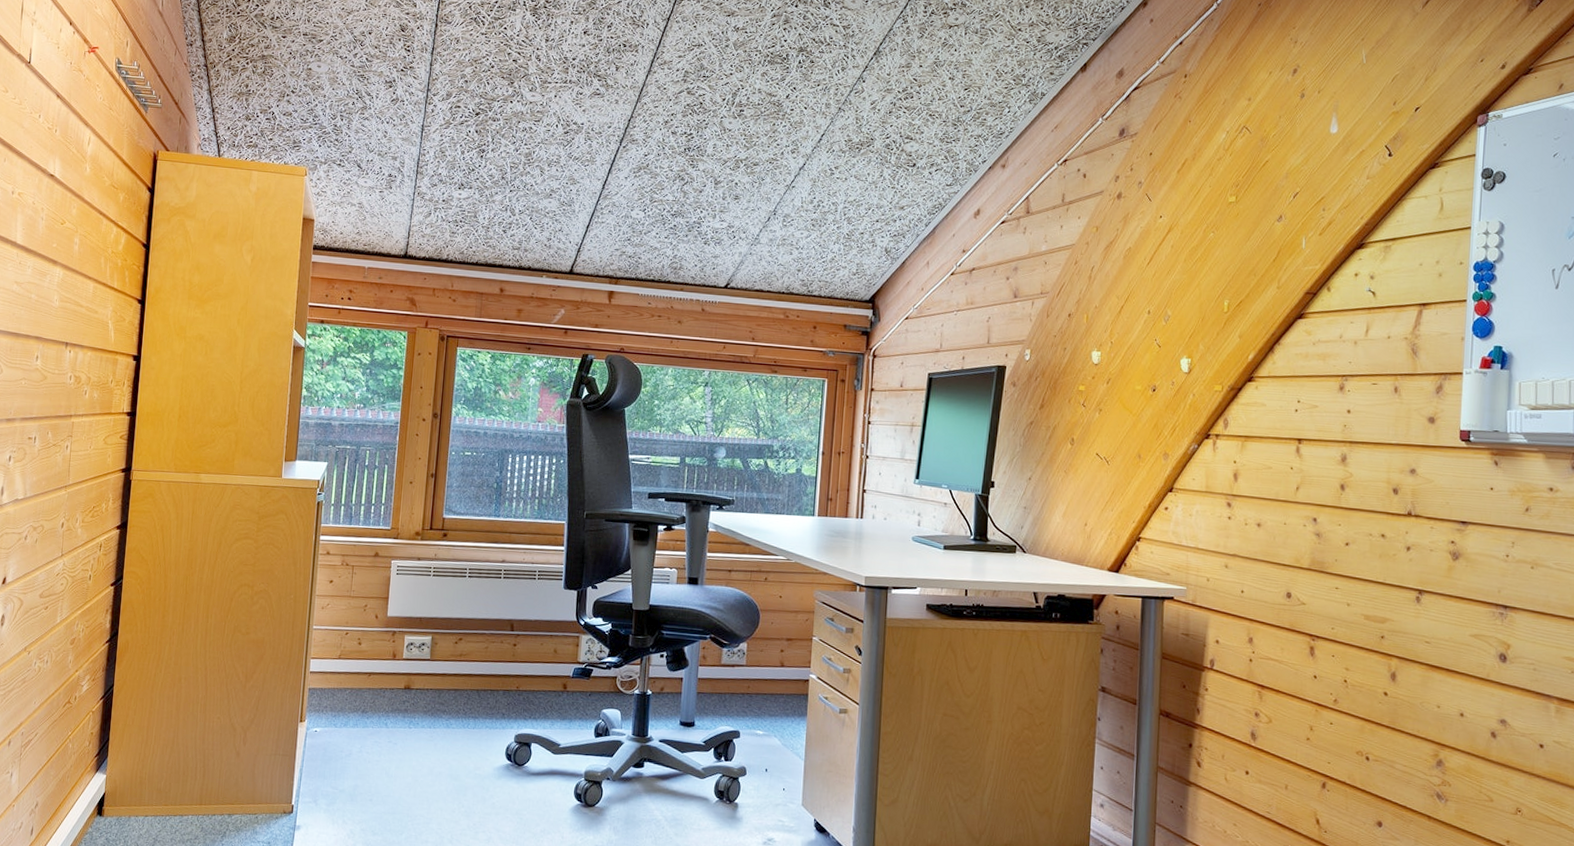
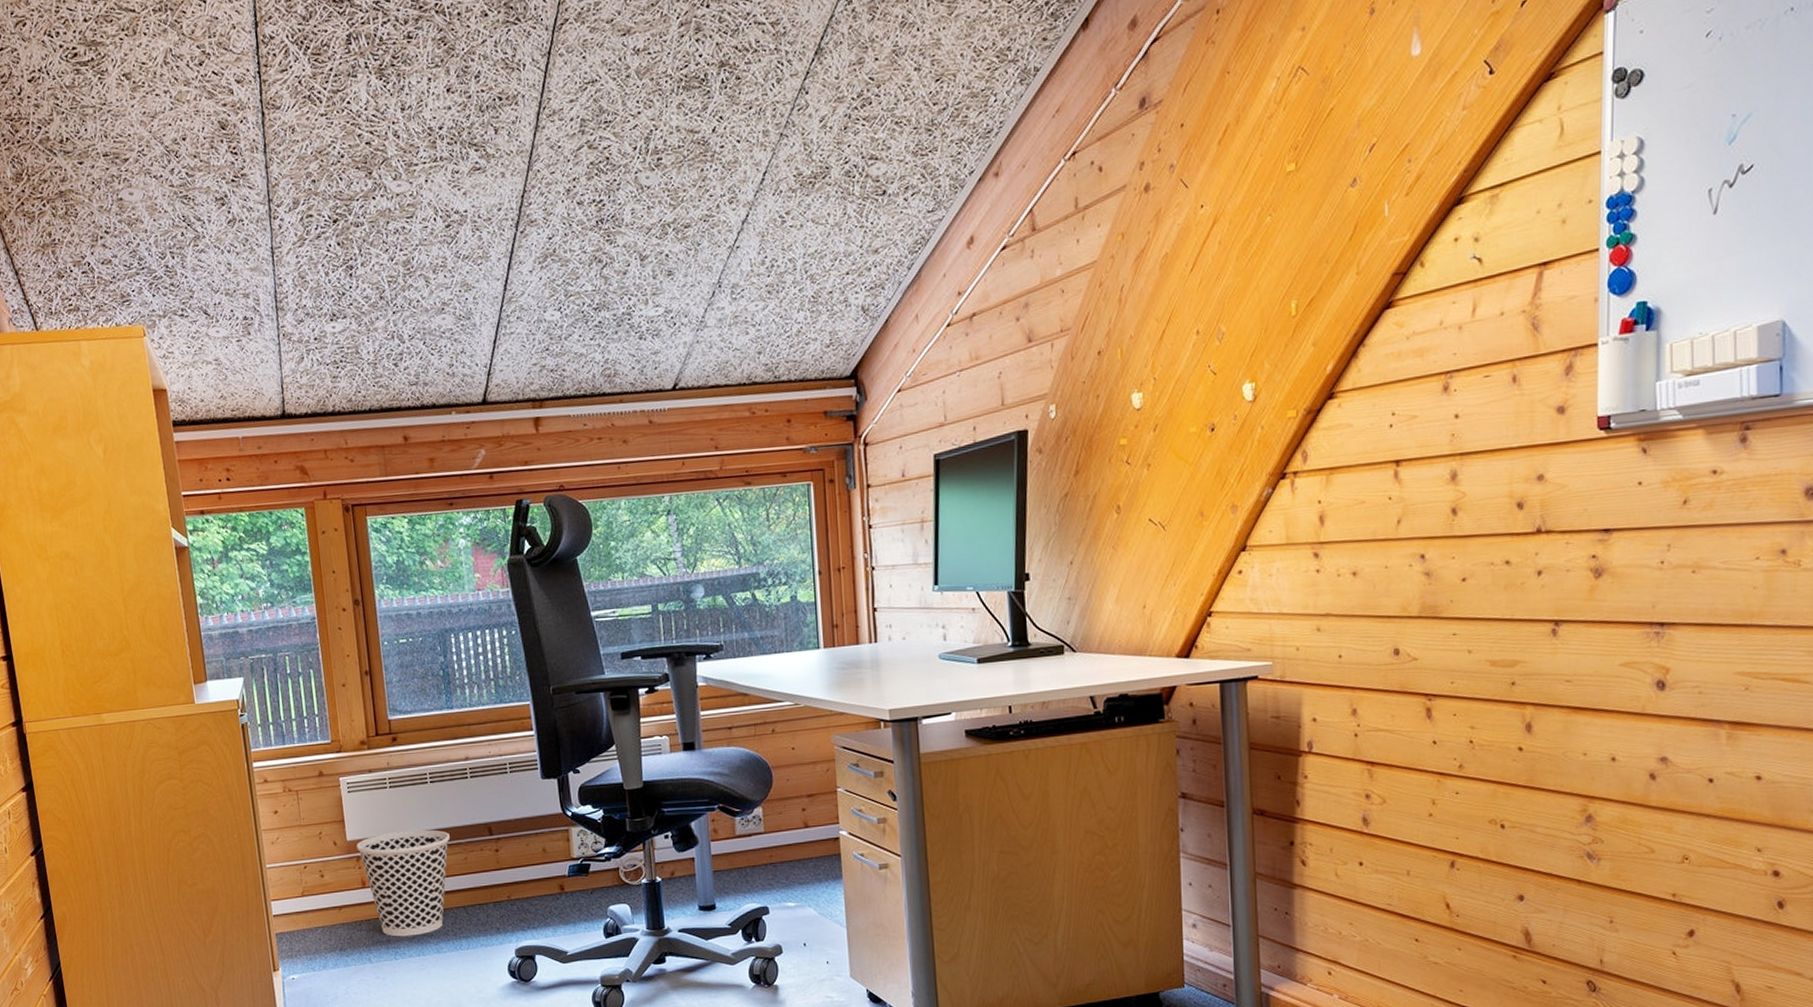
wastebasket: none [395,615,477,709] -> present [357,829,450,937]

